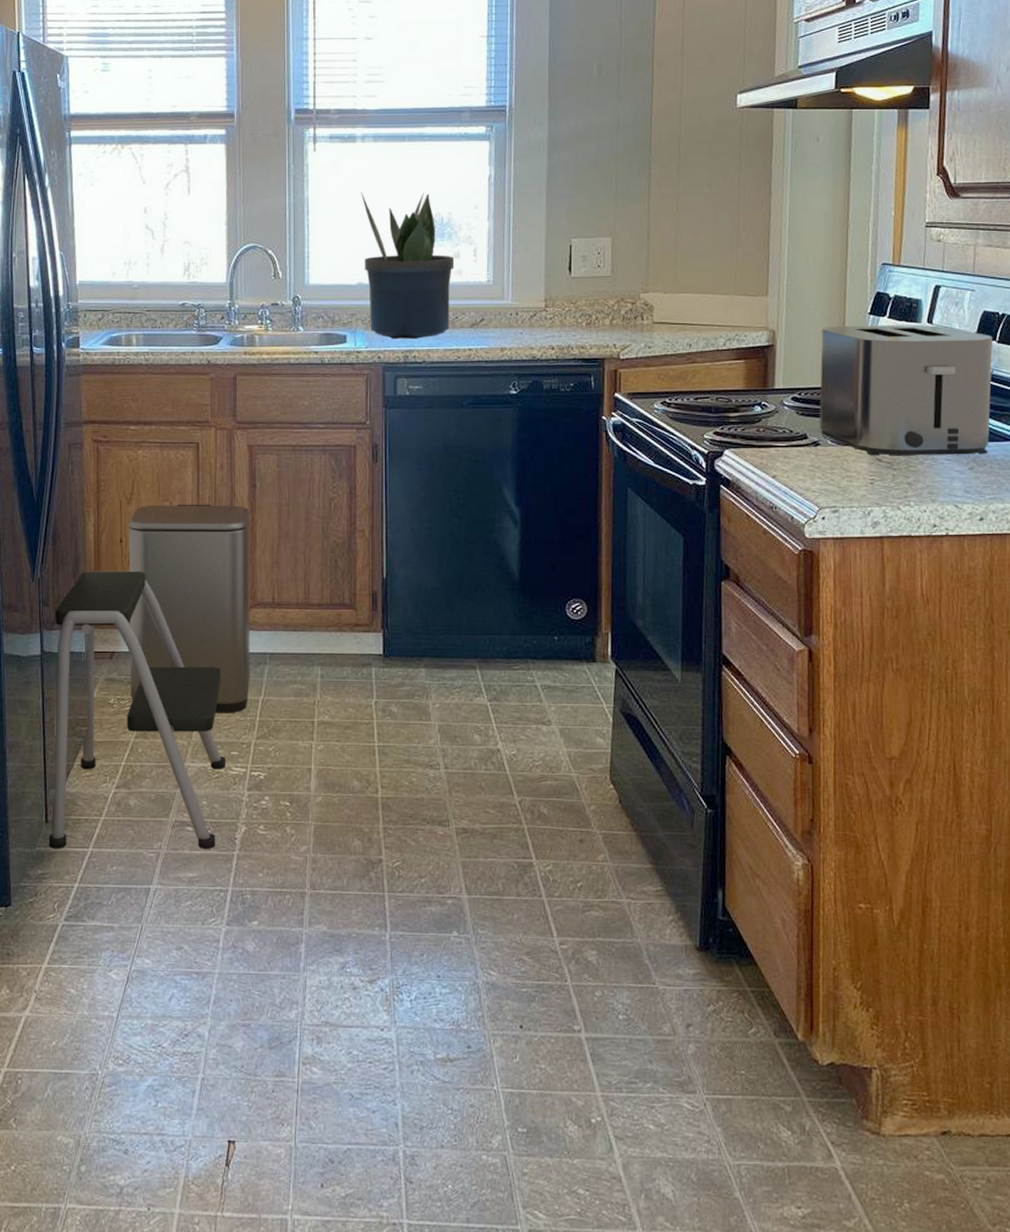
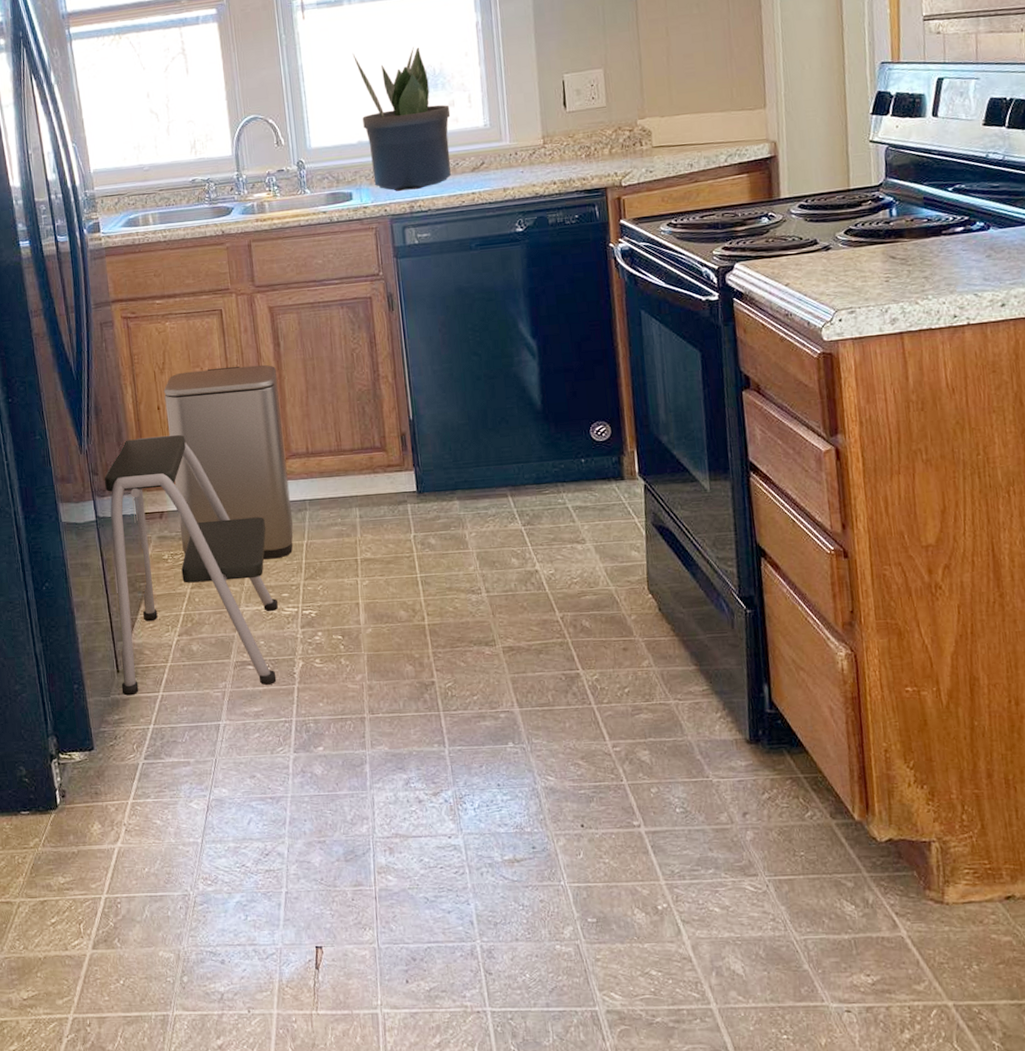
toaster: present [819,325,993,456] -> none [824,118,1006,254]

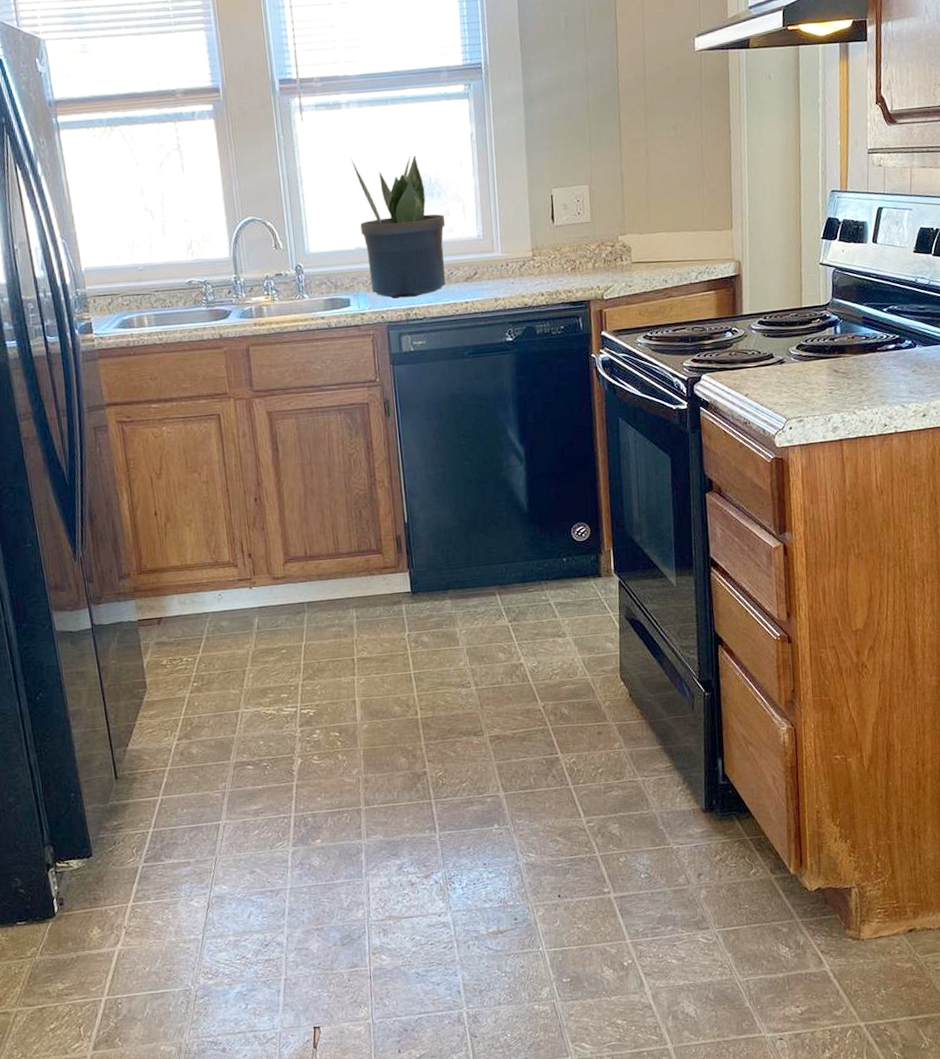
step stool: present [104,434,278,696] -> none [99,540,277,802]
pedal bin: present [164,364,293,560] -> none [161,469,292,662]

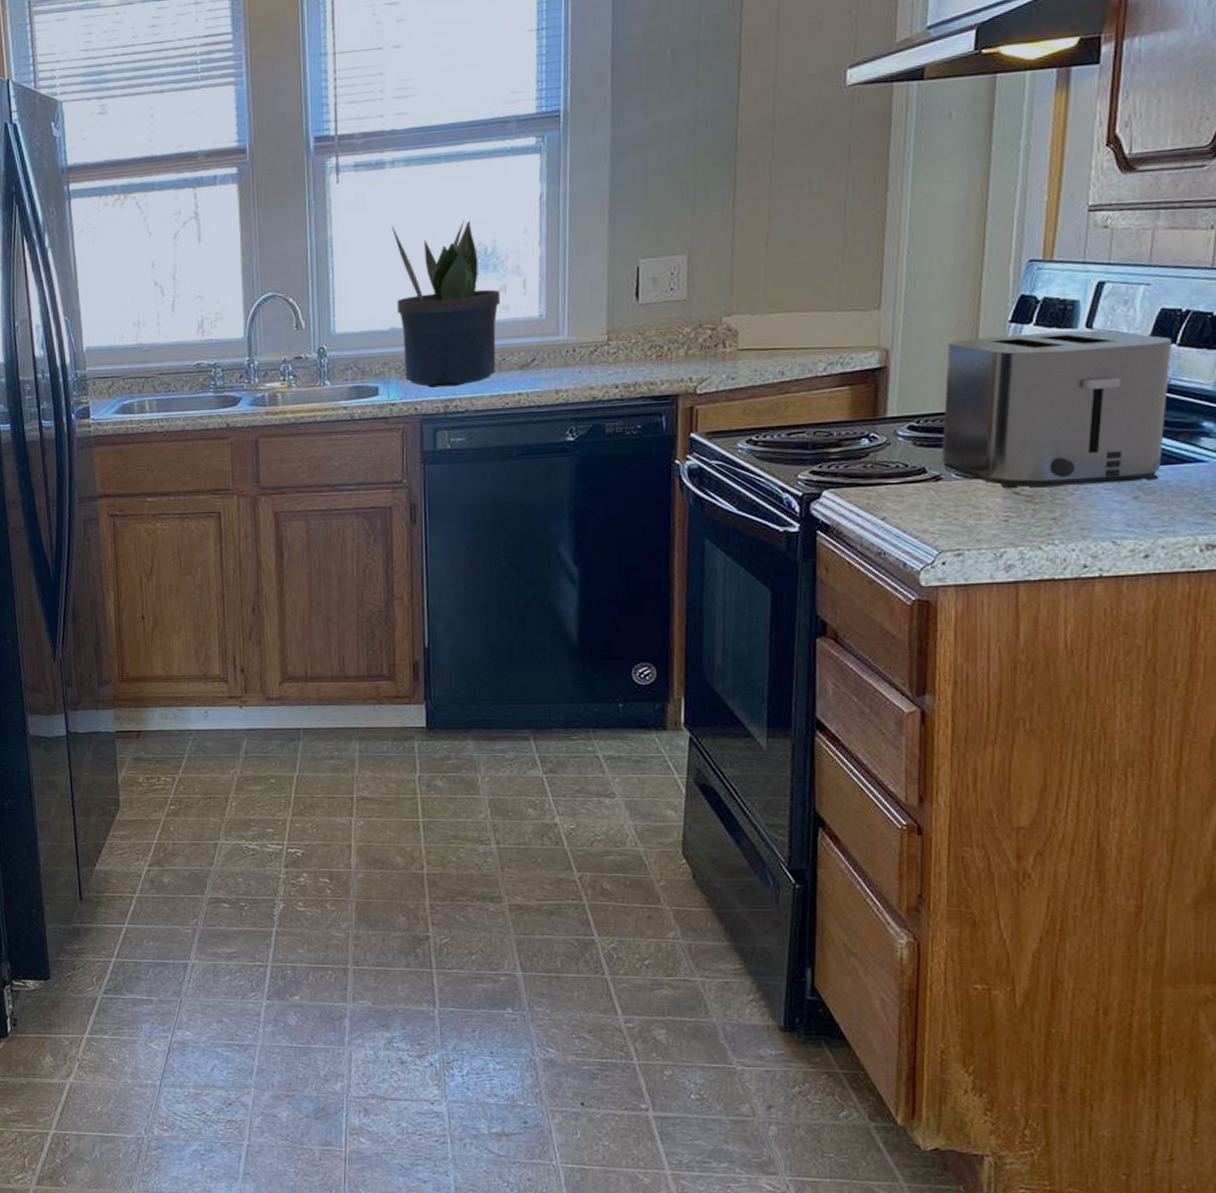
toaster: none [781,244,929,368] -> present [941,330,1173,489]

